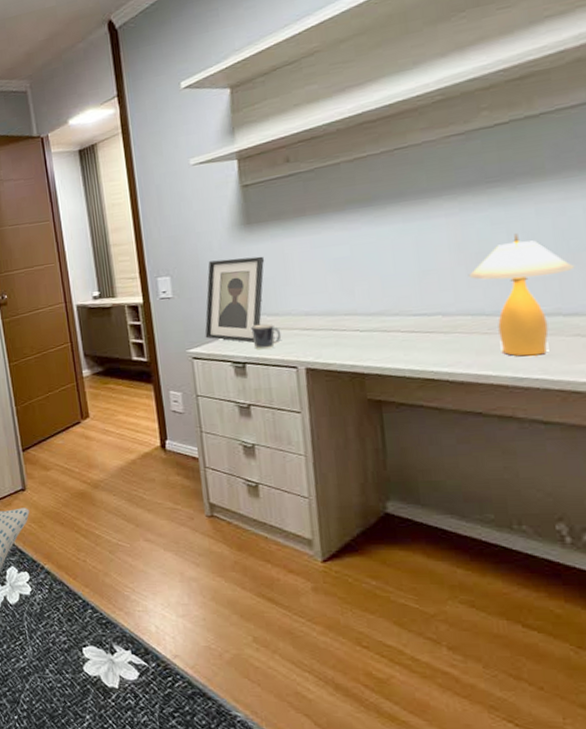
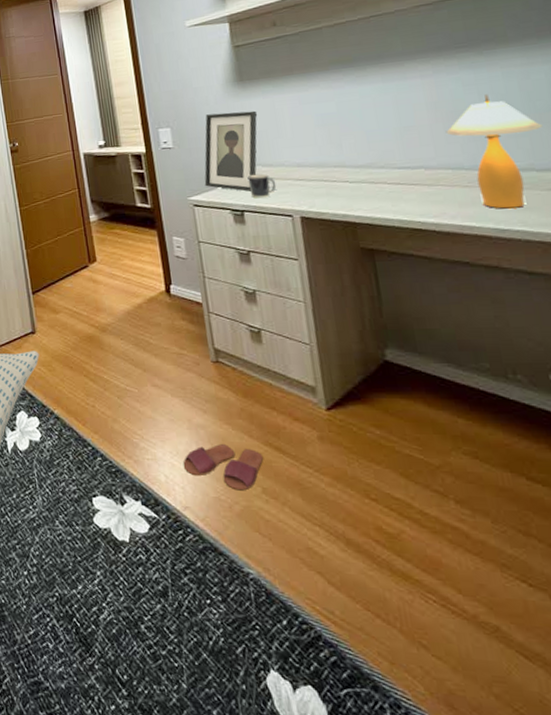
slippers: none [174,596,255,640] -> present [183,444,263,491]

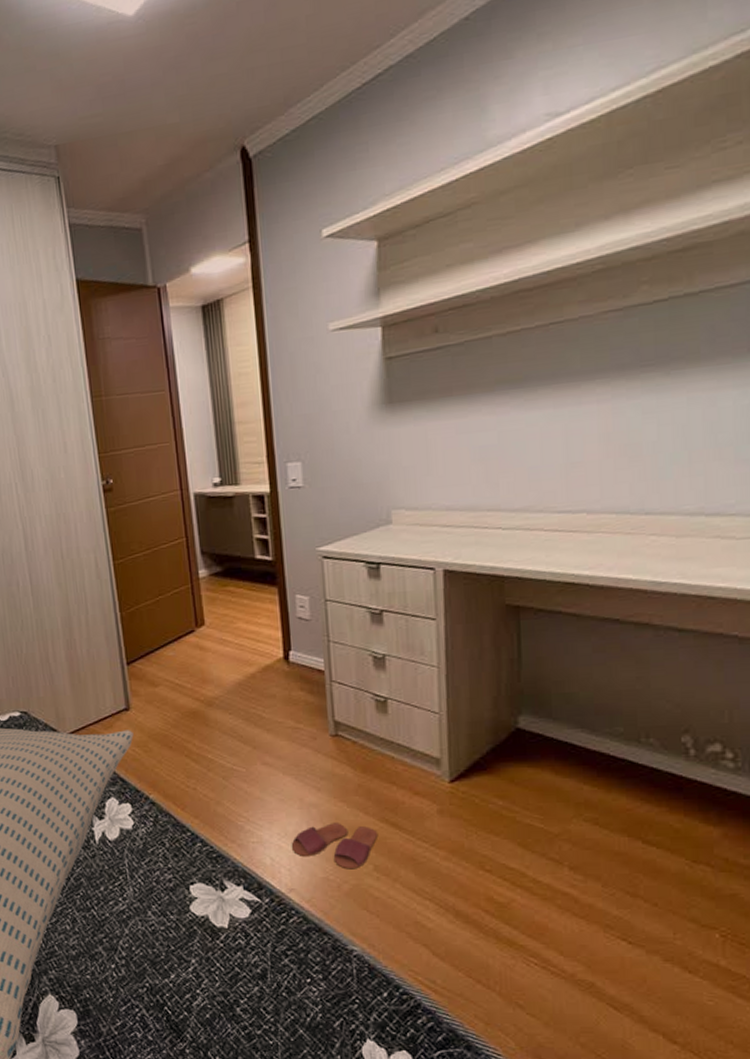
picture frame: present [204,110,258,192] -> none [337,441,406,540]
mug: present [247,173,276,199] -> none [387,518,420,549]
table lamp: present [445,94,543,209] -> none [616,424,721,559]

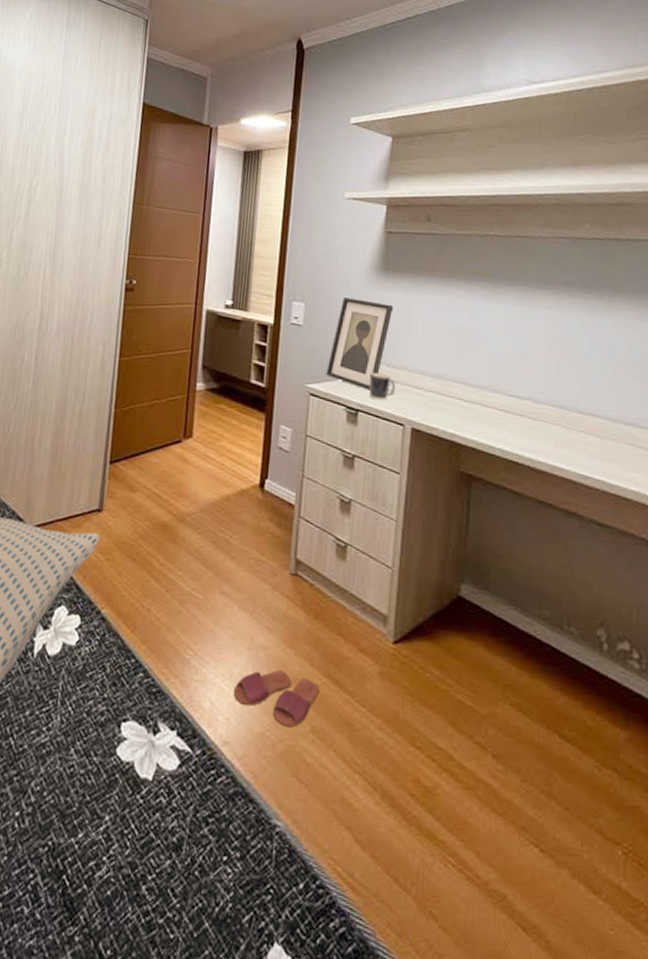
picture frame: none [337,441,406,540] -> present [326,297,394,390]
mug: none [387,518,420,549] -> present [369,372,396,401]

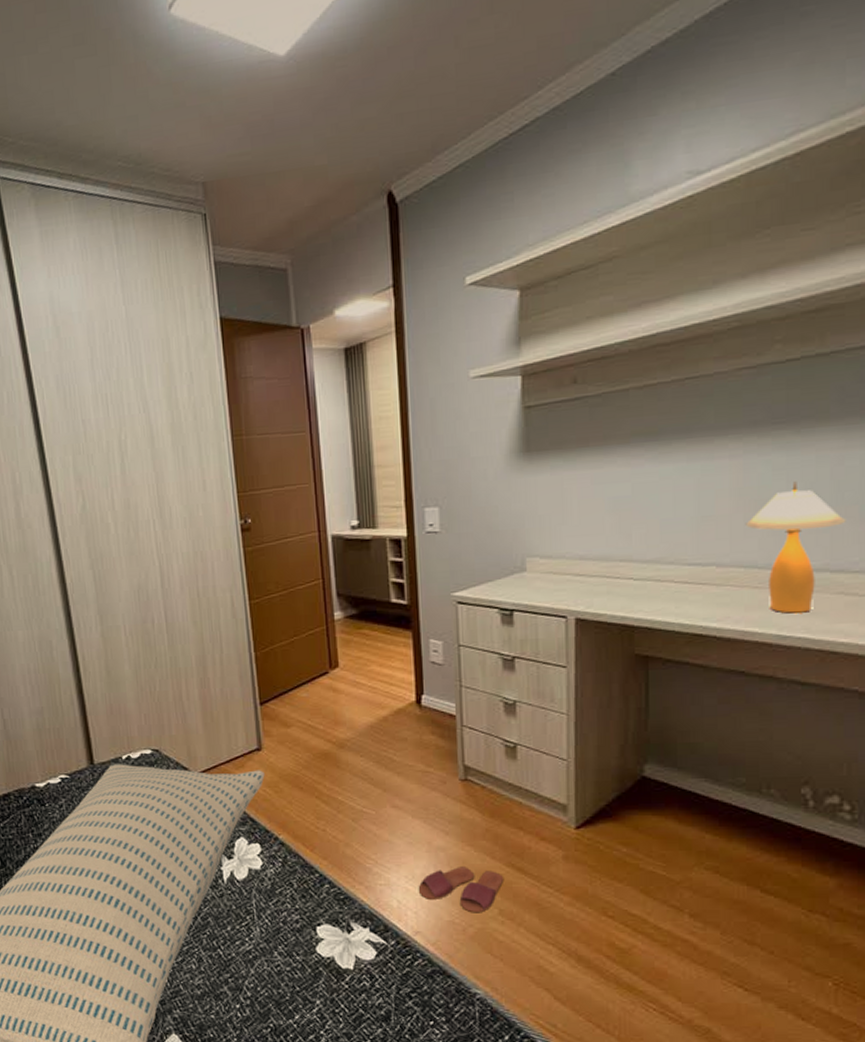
picture frame: present [326,297,394,390] -> none [472,489,542,588]
mug: present [369,372,396,401] -> none [522,566,553,596]
table lamp: none [557,339,637,458] -> present [745,481,846,614]

